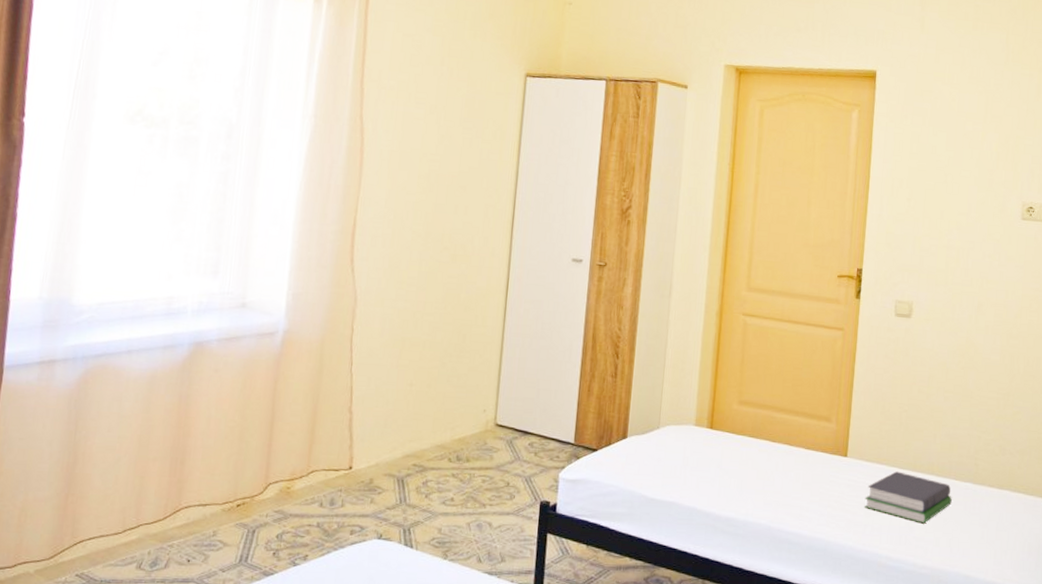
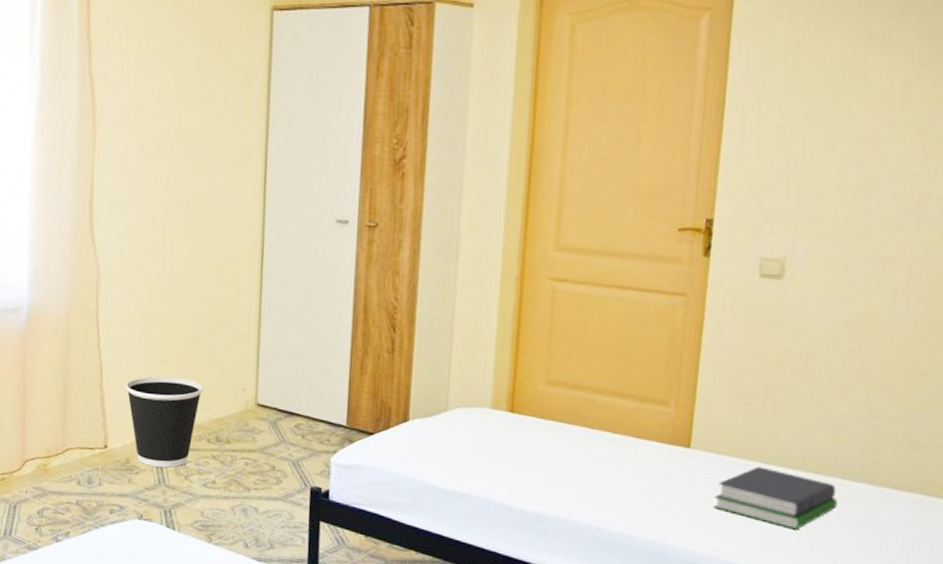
wastebasket: none [374,398,448,487] -> present [126,376,204,468]

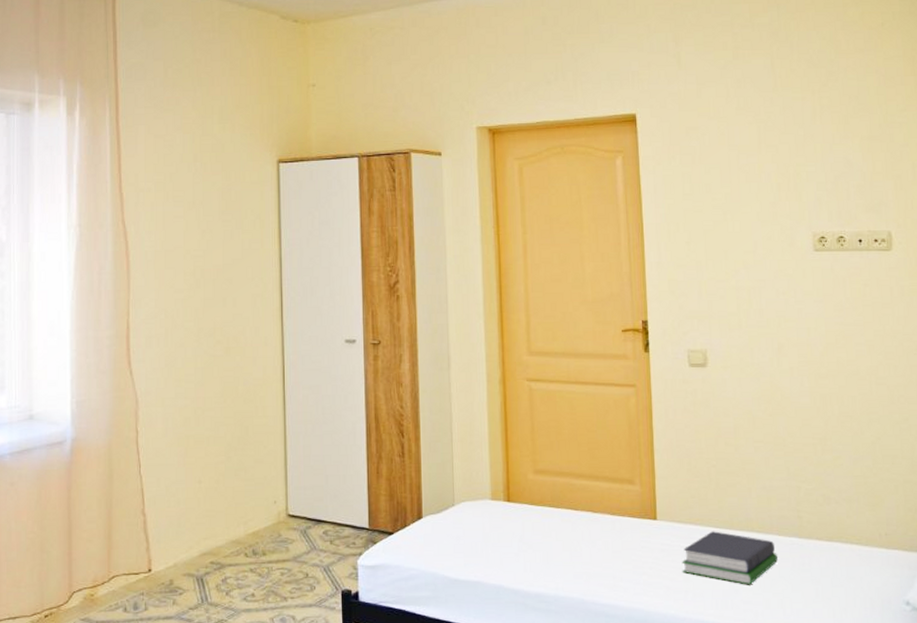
wastebasket: present [126,376,204,468] -> none [167,496,239,585]

